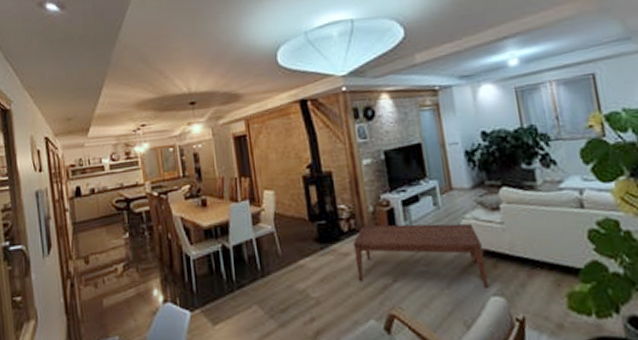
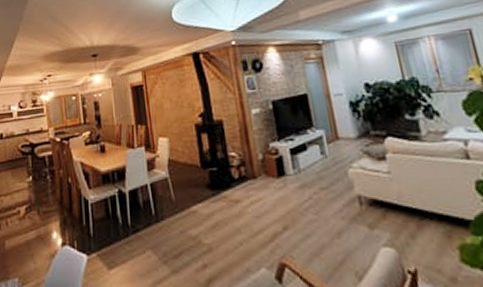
coffee table: present [353,223,488,288] -> none [244,172,378,238]

